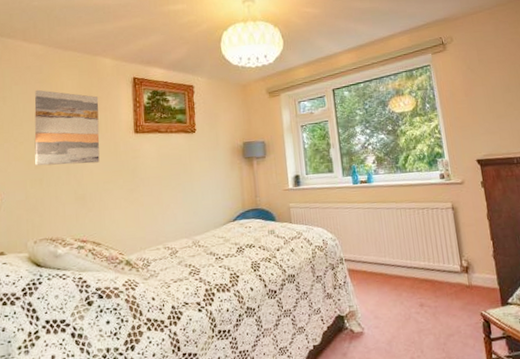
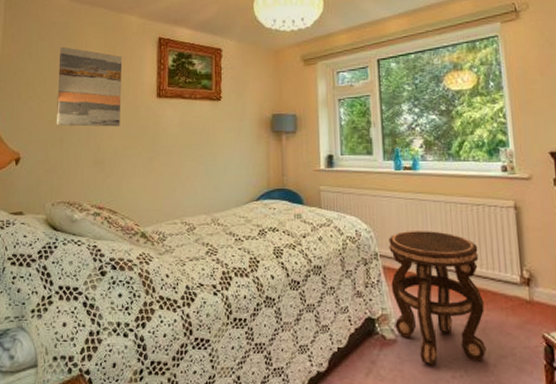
side table: none [351,234,437,352] -> present [388,231,486,367]

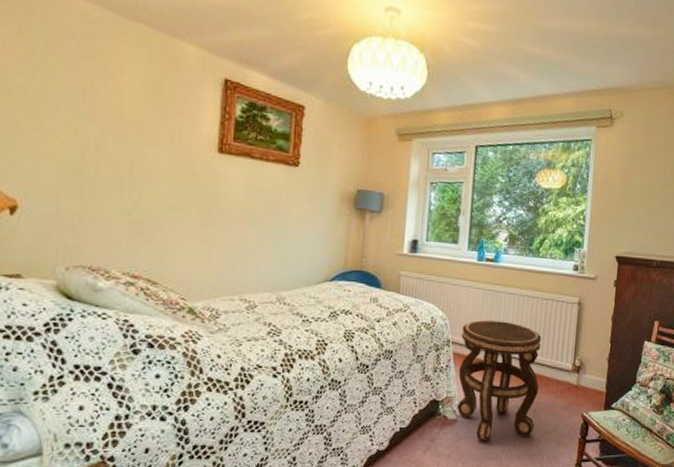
wall art: present [57,46,123,127] -> none [75,67,174,182]

